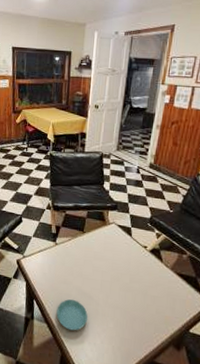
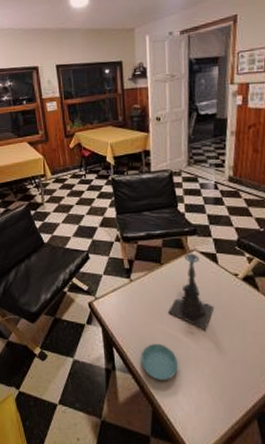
candle holder: none [84,221,124,292] -> present [167,248,215,331]

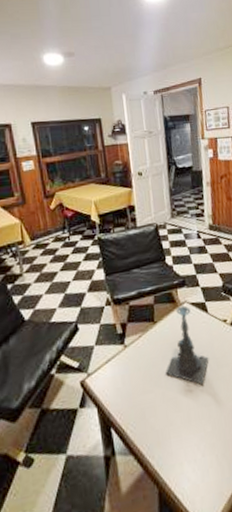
saucer: present [141,344,178,381] -> none [141,411,181,454]

